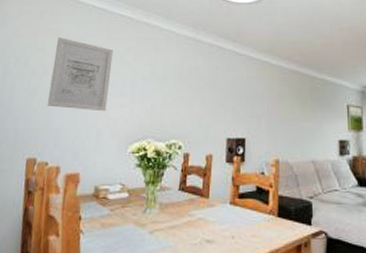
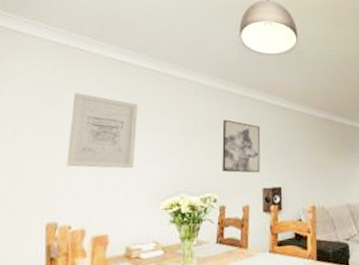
wall art: none [188,68,227,122] -> present [222,119,260,173]

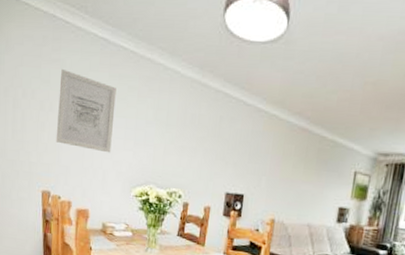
wall art: present [222,119,260,173] -> none [189,115,231,176]

